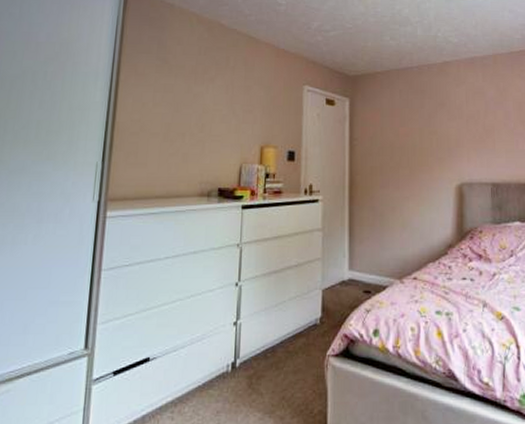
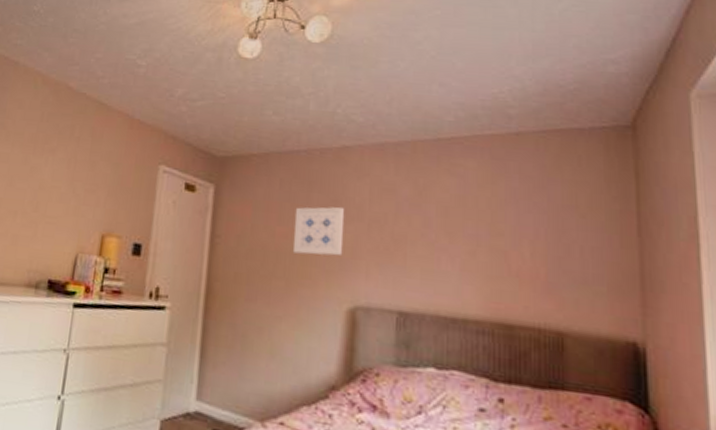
wall art: none [412,108,450,147] -> present [293,206,344,256]

